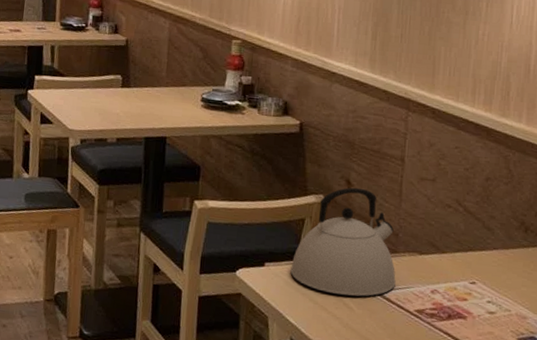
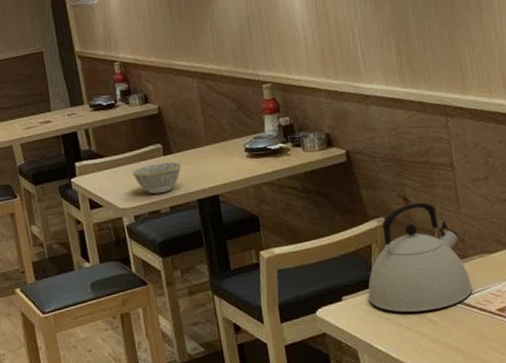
bowl: none [87,92,137,124] -> present [131,161,182,194]

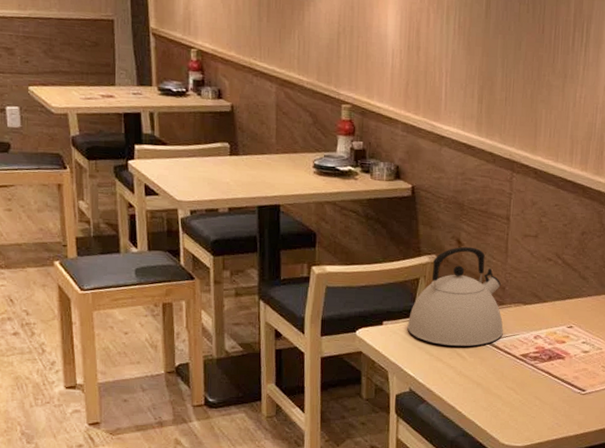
bowl: present [131,161,182,194] -> none [193,161,247,193]

